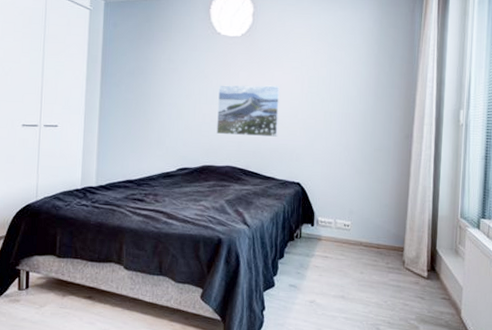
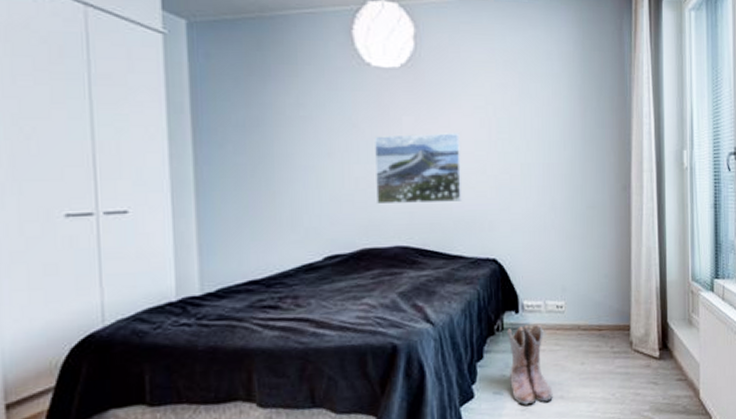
boots: none [302,236,336,299] -> present [506,324,553,405]

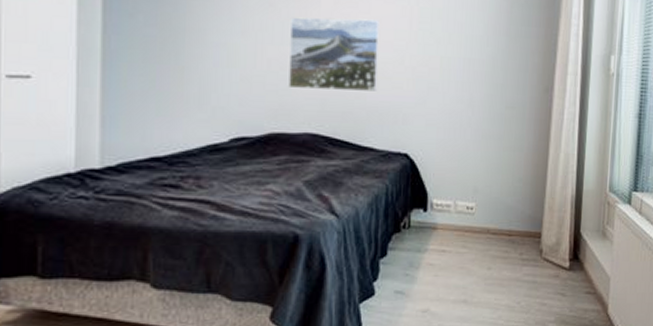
boots: present [506,324,553,405] -> none [412,224,456,307]

